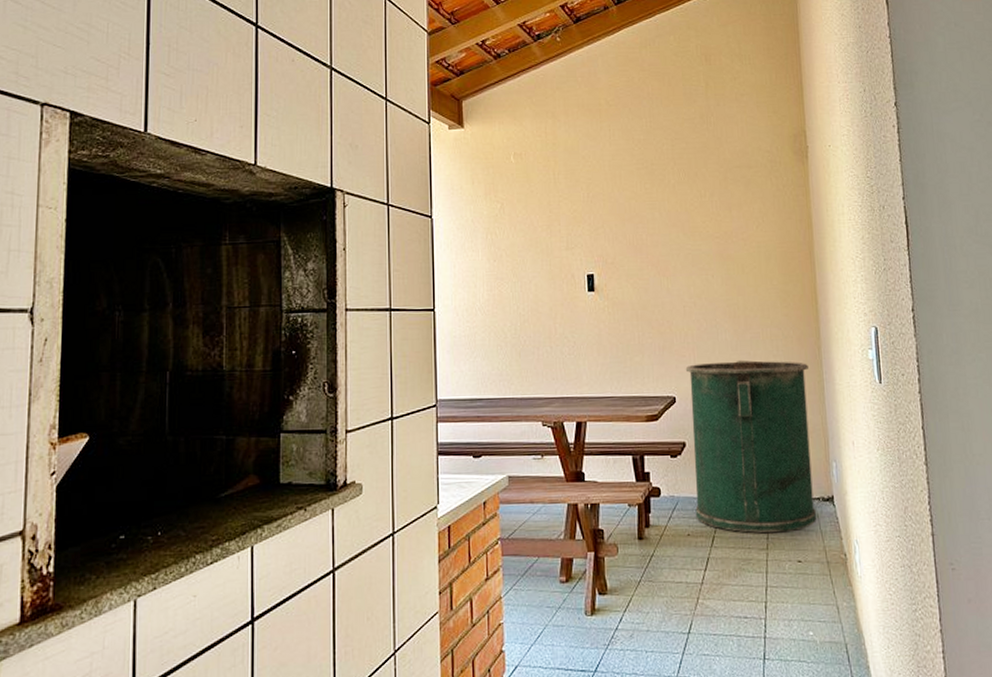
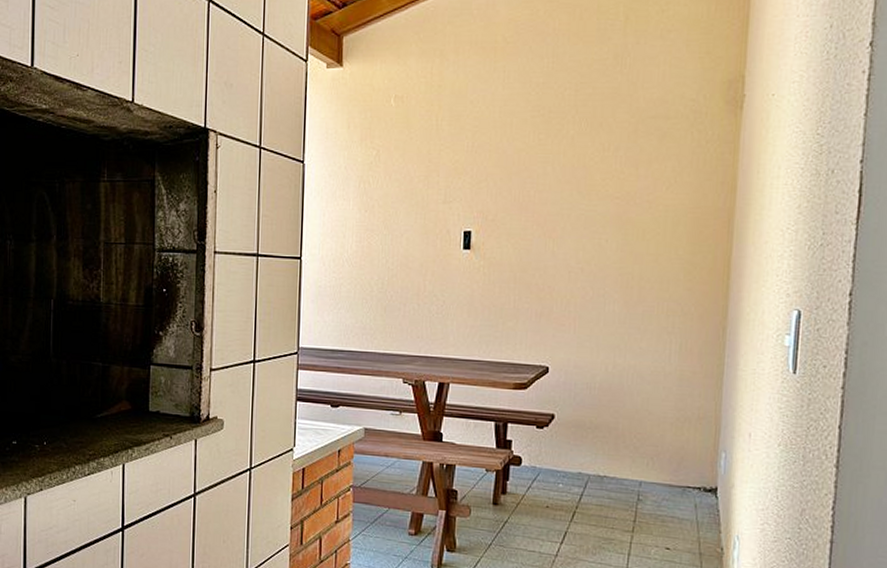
trash can: present [685,359,816,533] -> none [557,334,708,518]

